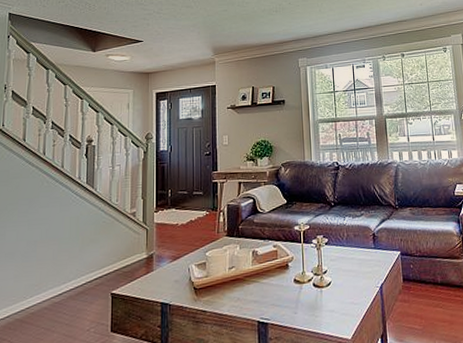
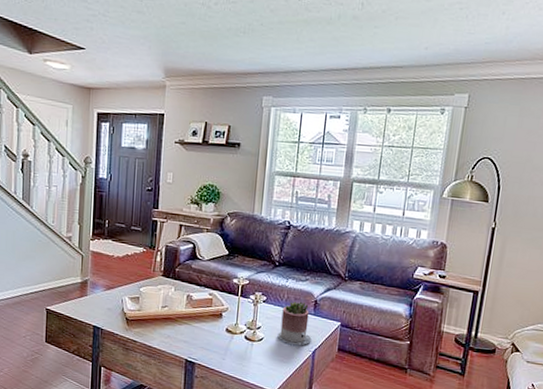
succulent planter: none [344,237,377,284] -> present [277,301,312,346]

